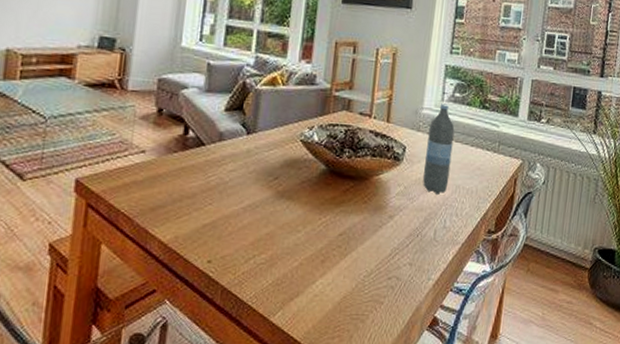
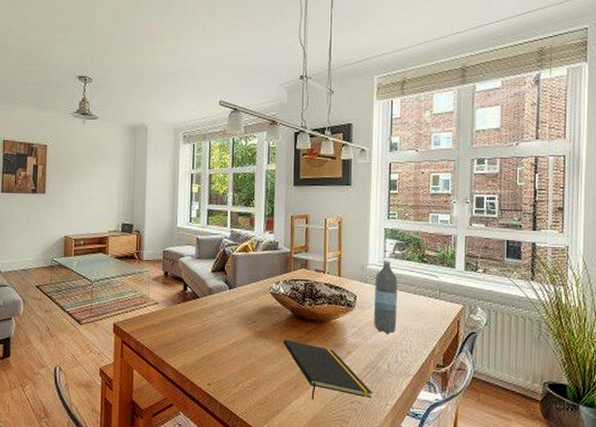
notepad: none [311,201,415,276] -> present [283,339,373,399]

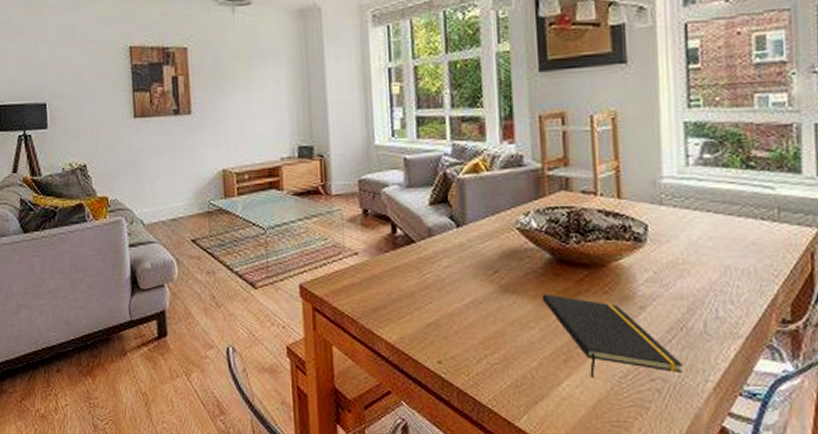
water bottle: present [373,259,398,334] -> none [675,168,714,278]

